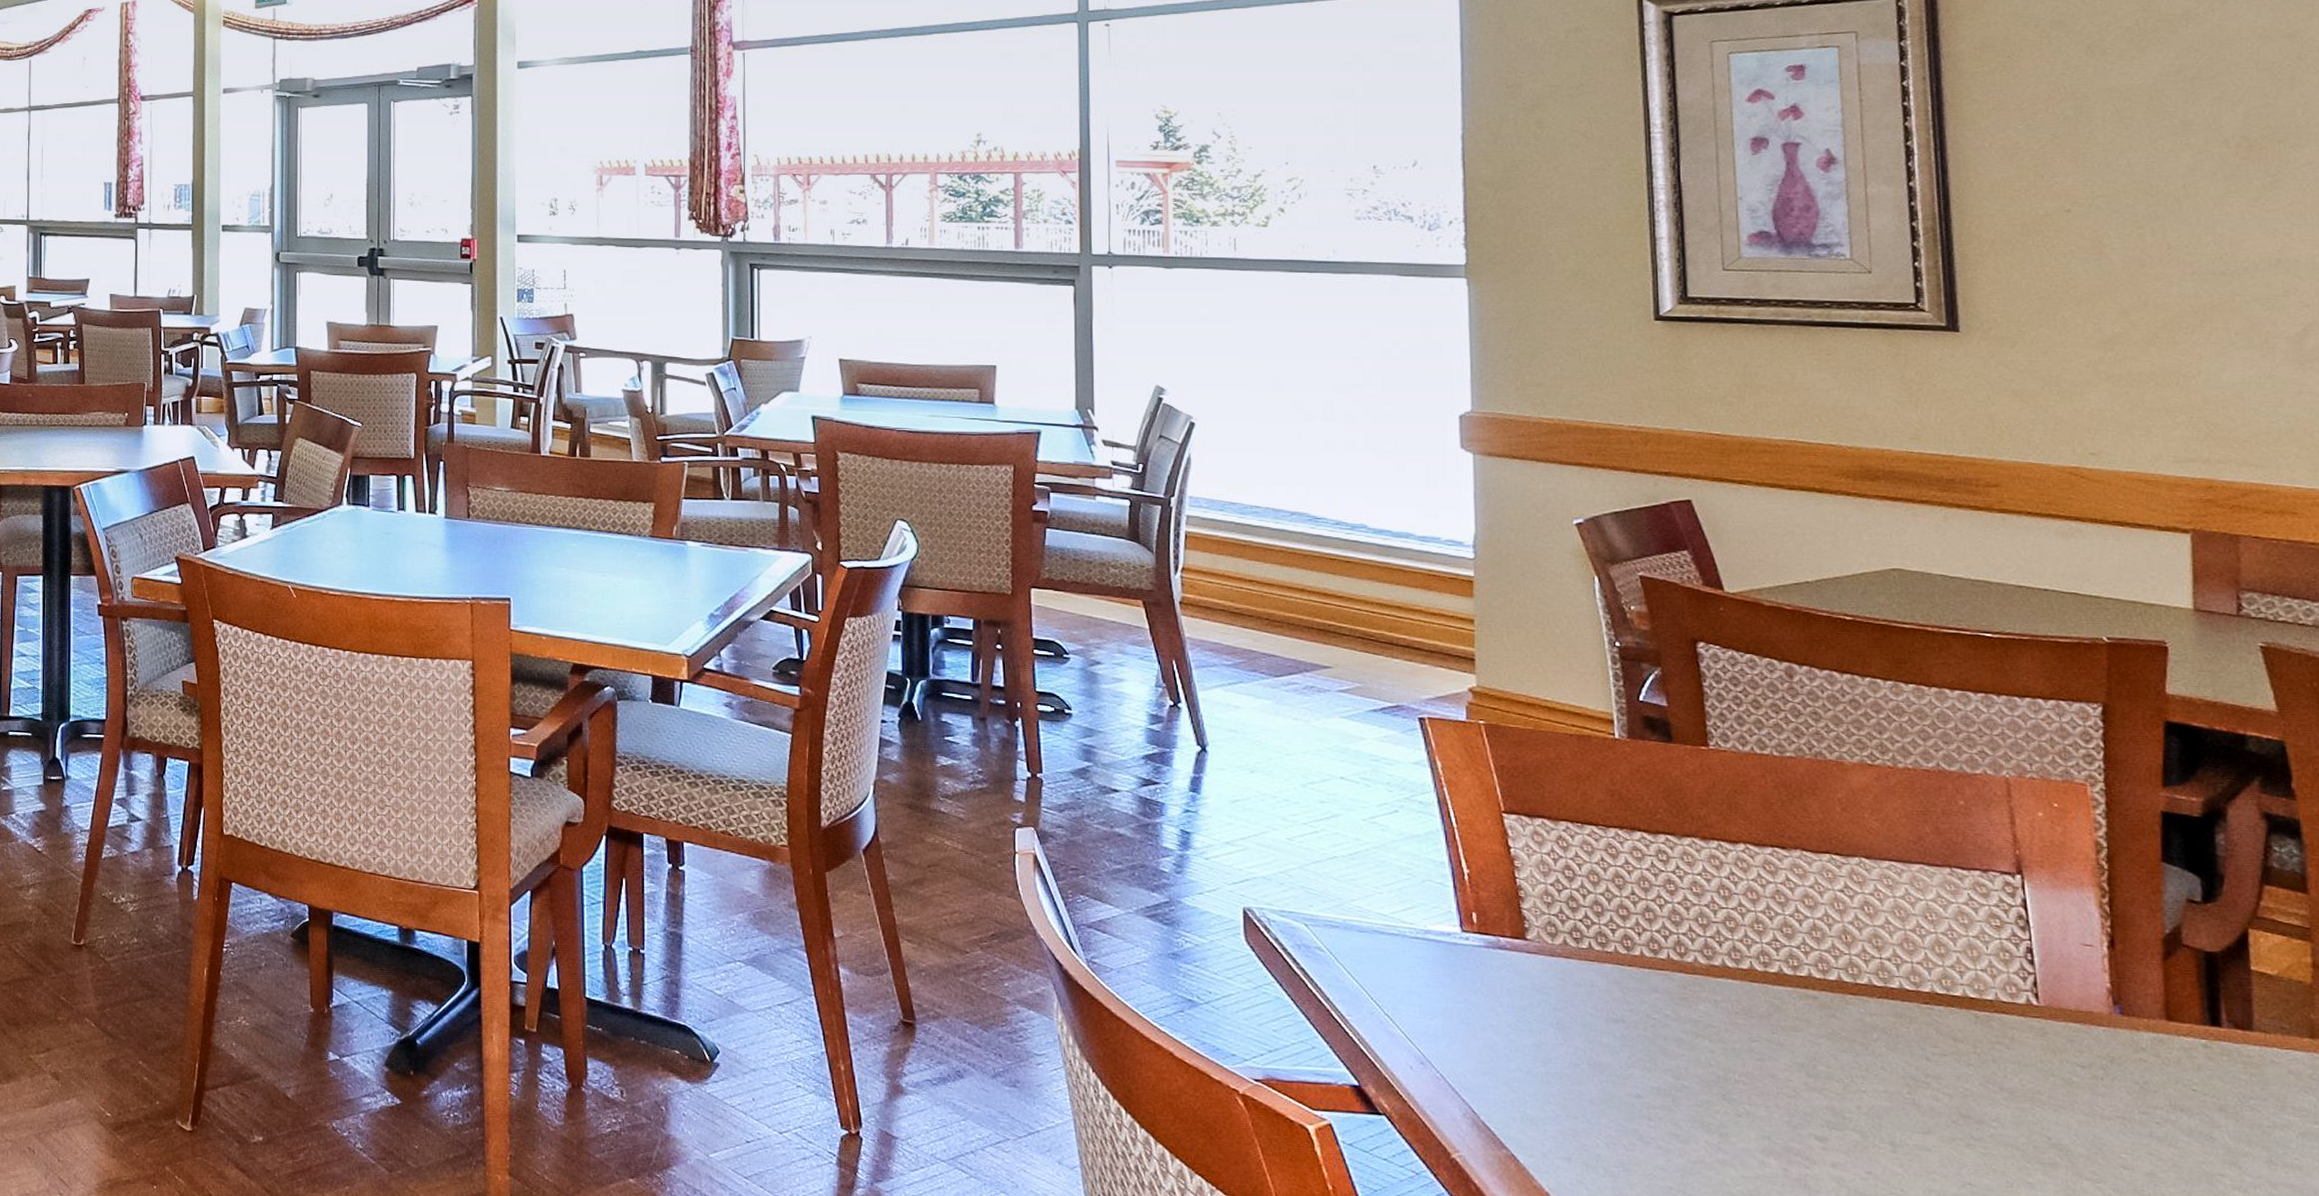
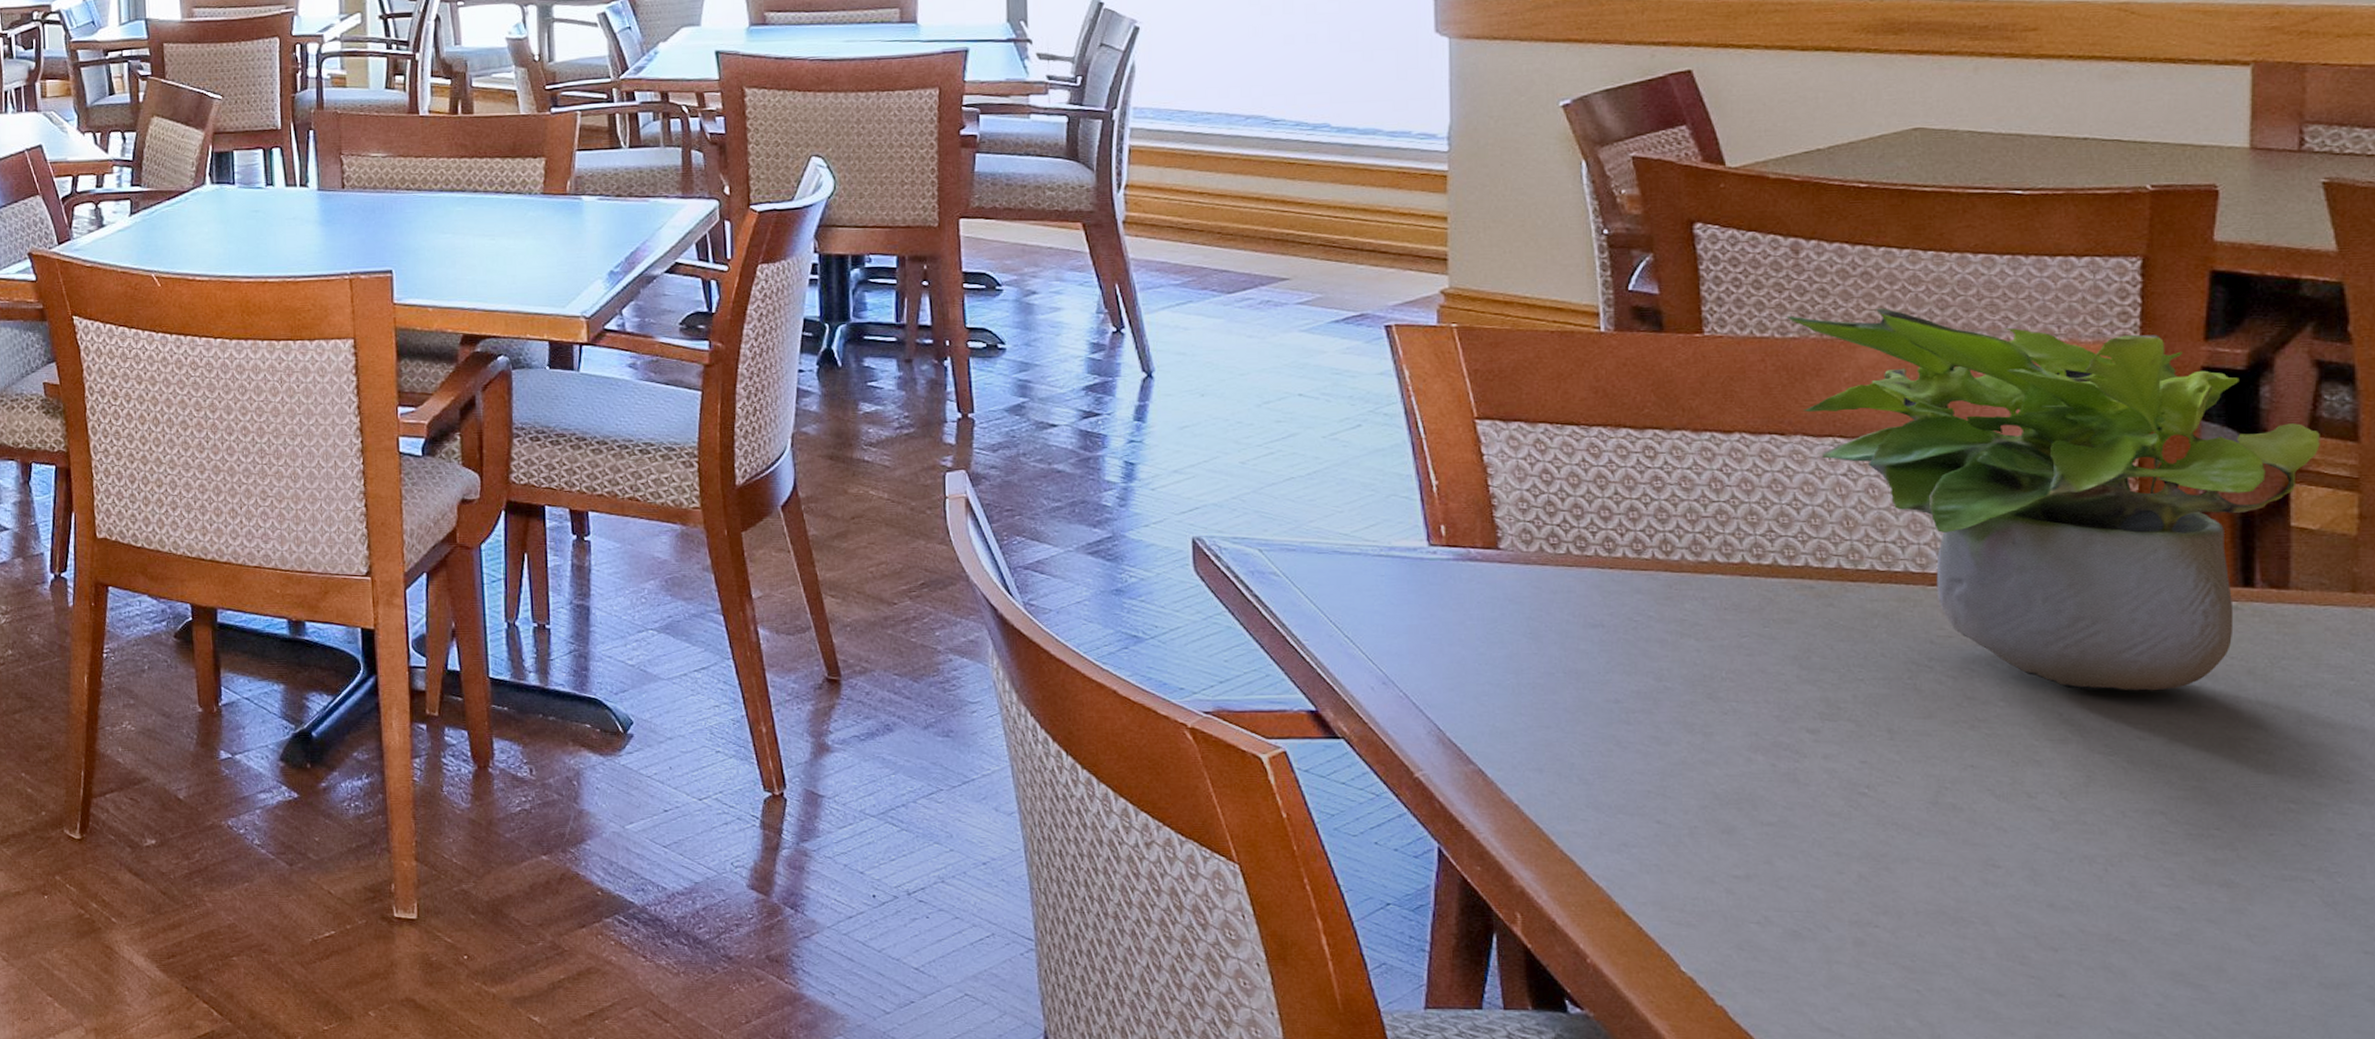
potted plant: none [1783,734,2273,1122] -> present [1786,308,2320,691]

